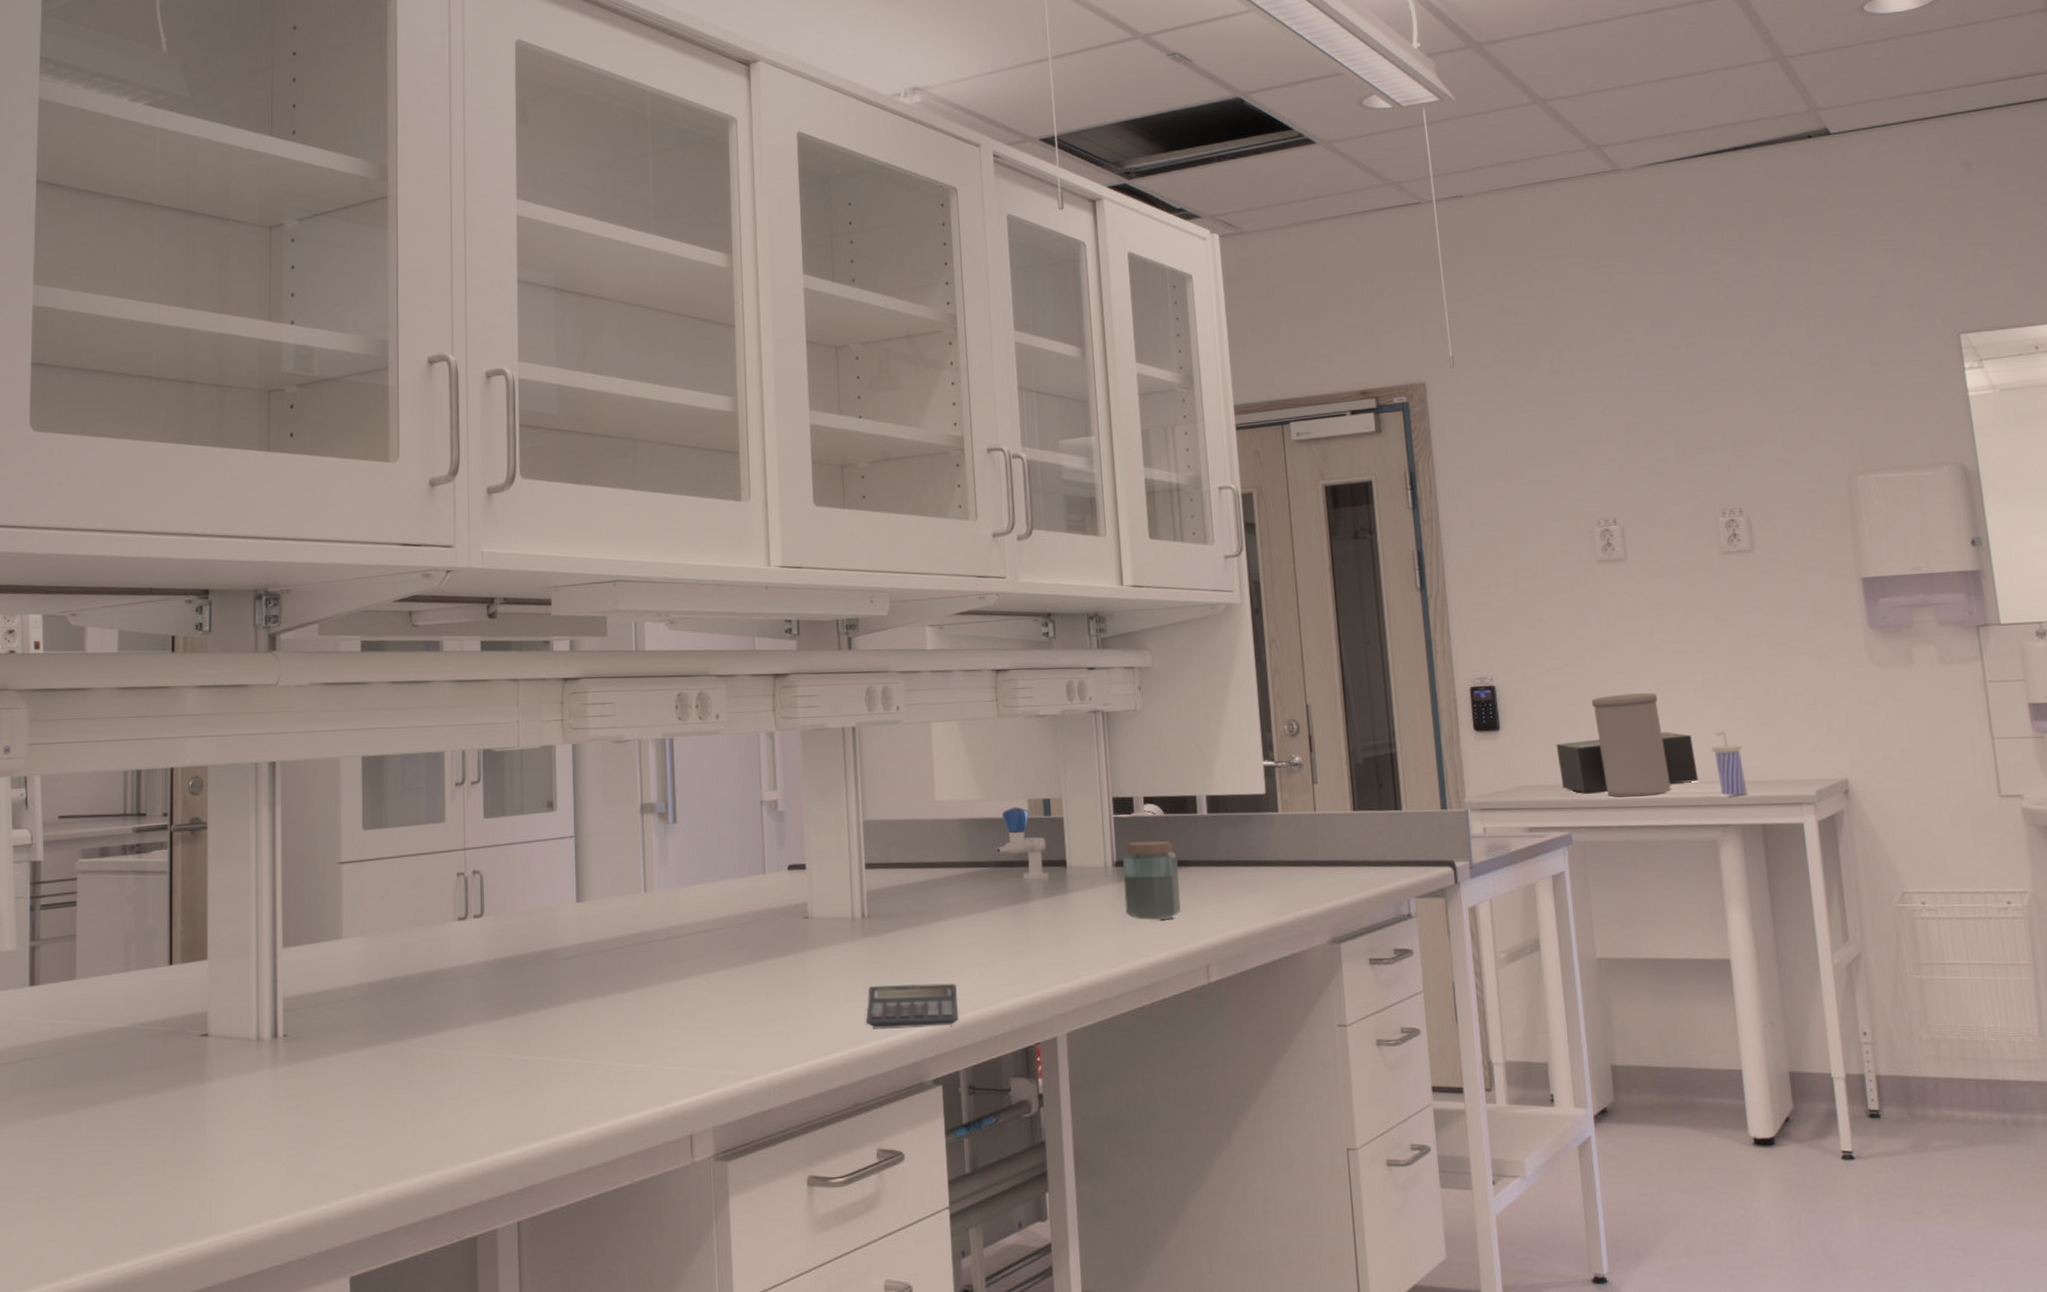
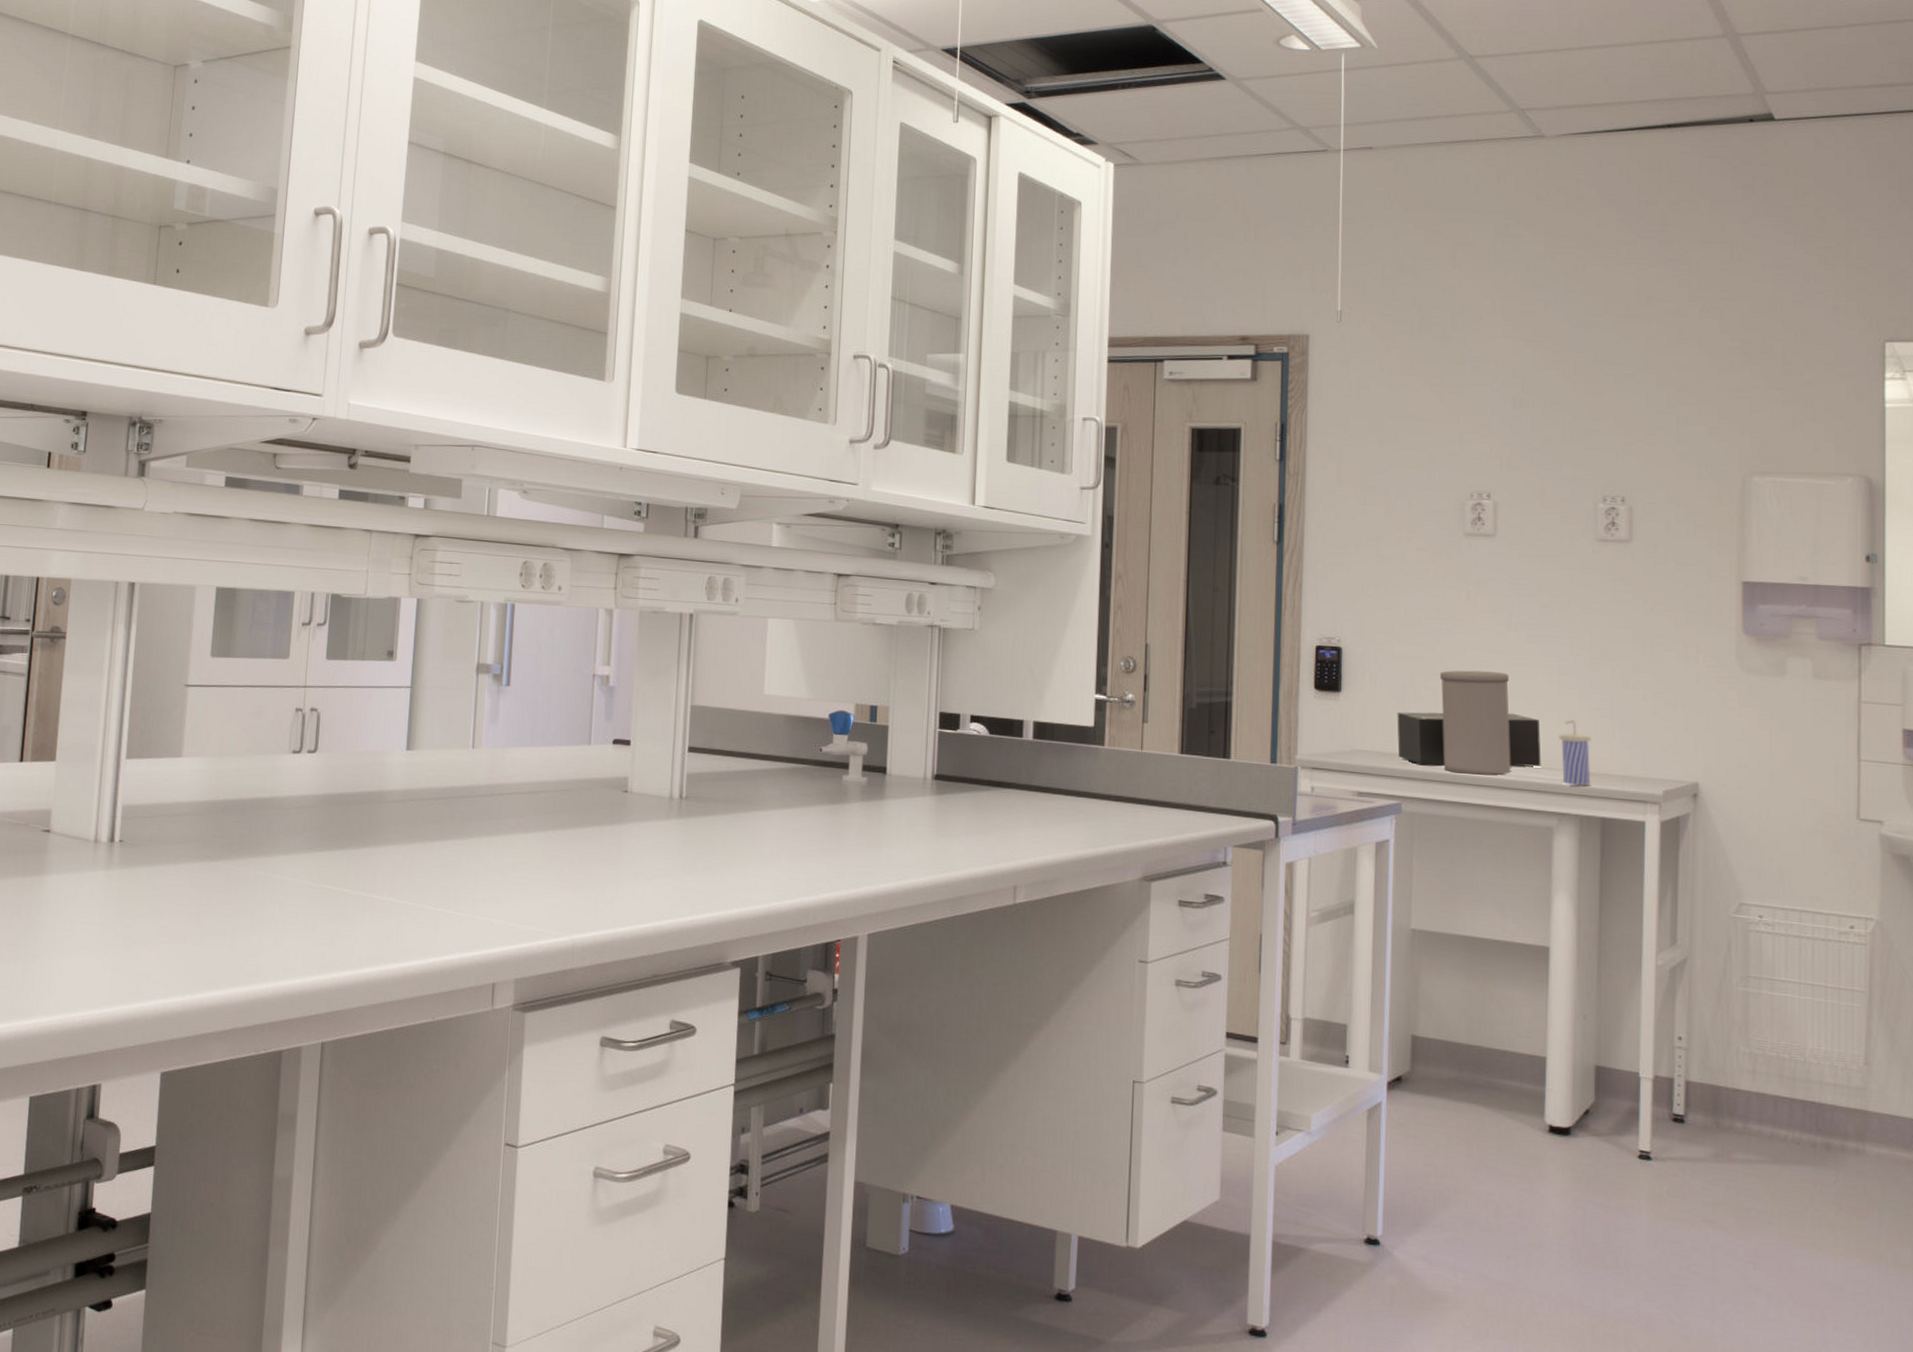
calculator: present [866,983,958,1027] -> none [673,865,765,912]
peanut butter: present [1122,840,1181,920] -> none [940,757,998,837]

